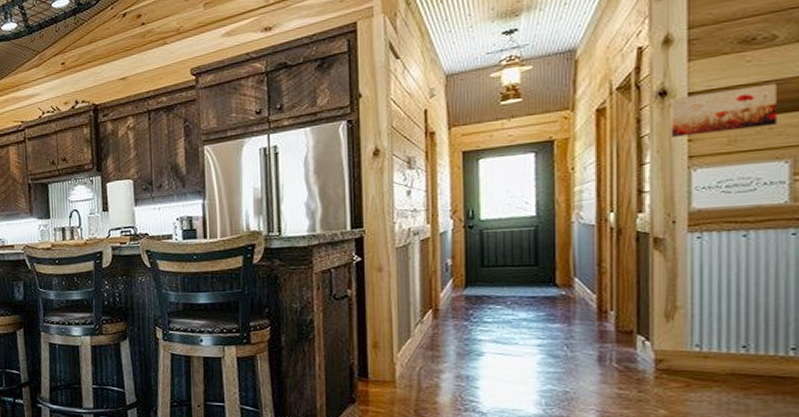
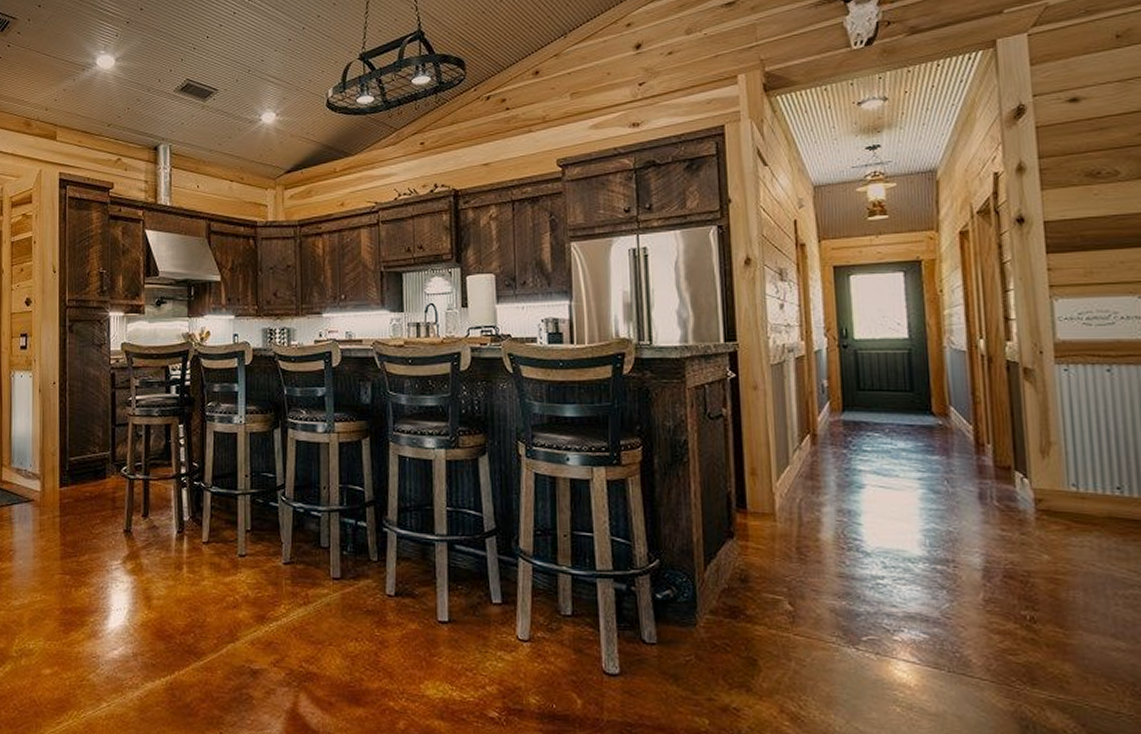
wall art: present [670,83,778,137] -> none [1028,218,1128,265]

